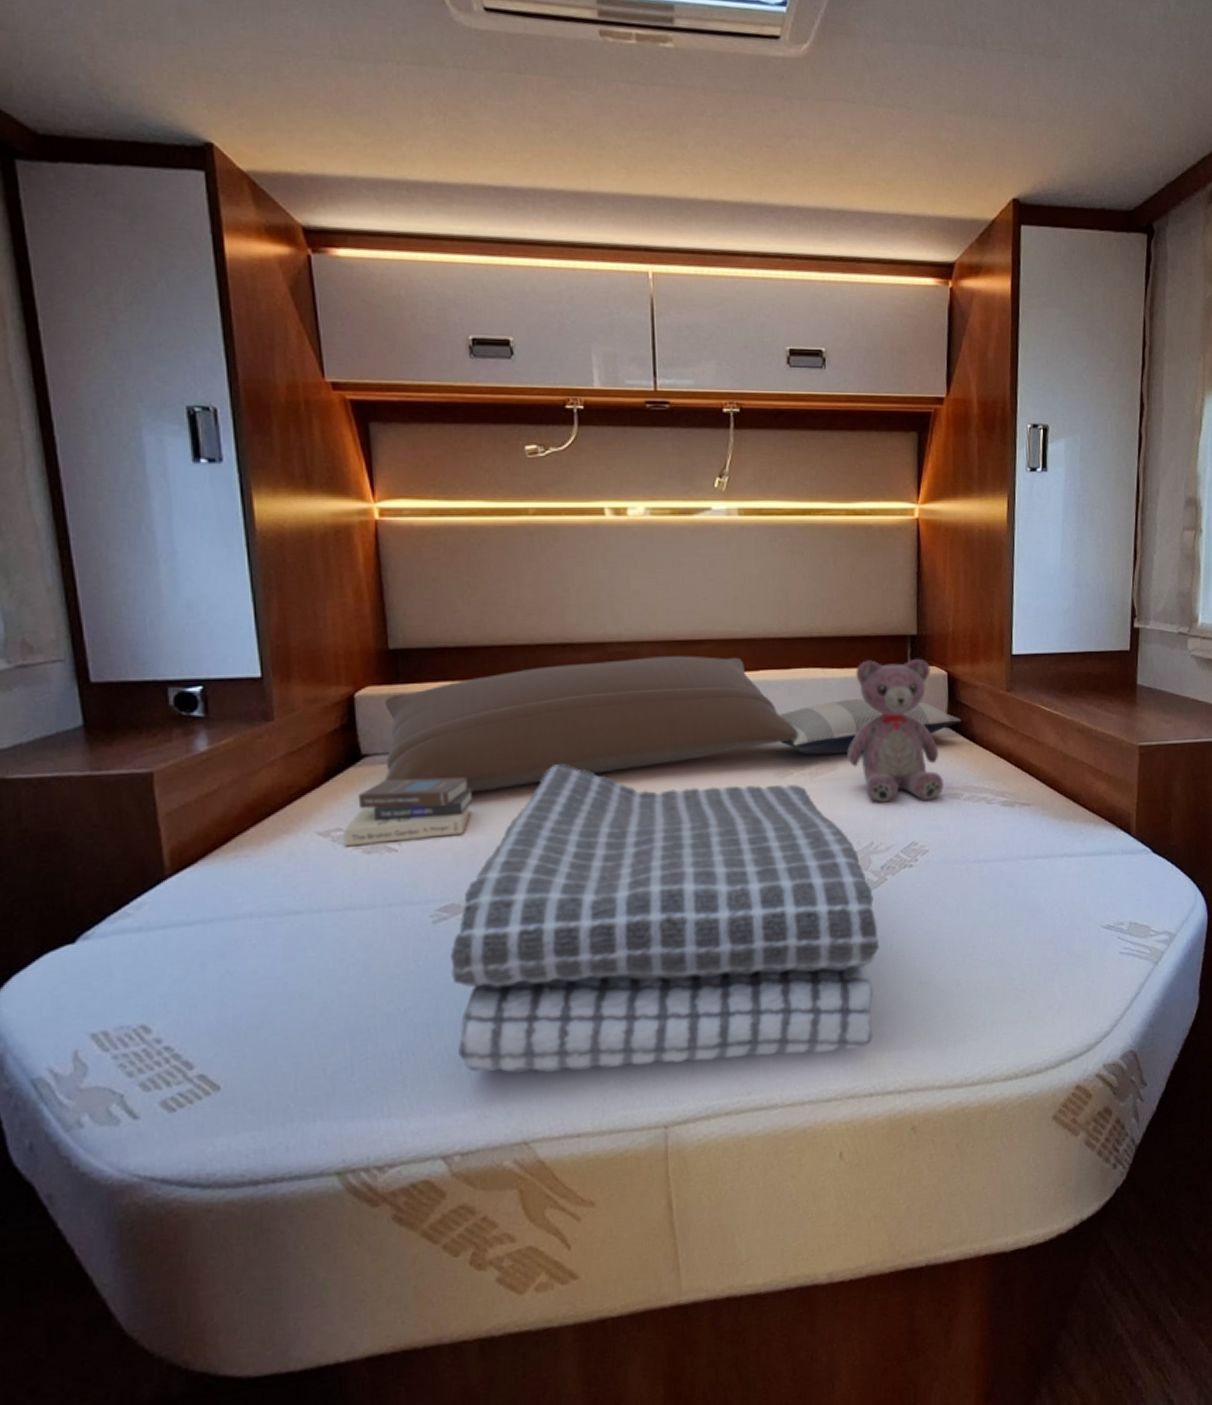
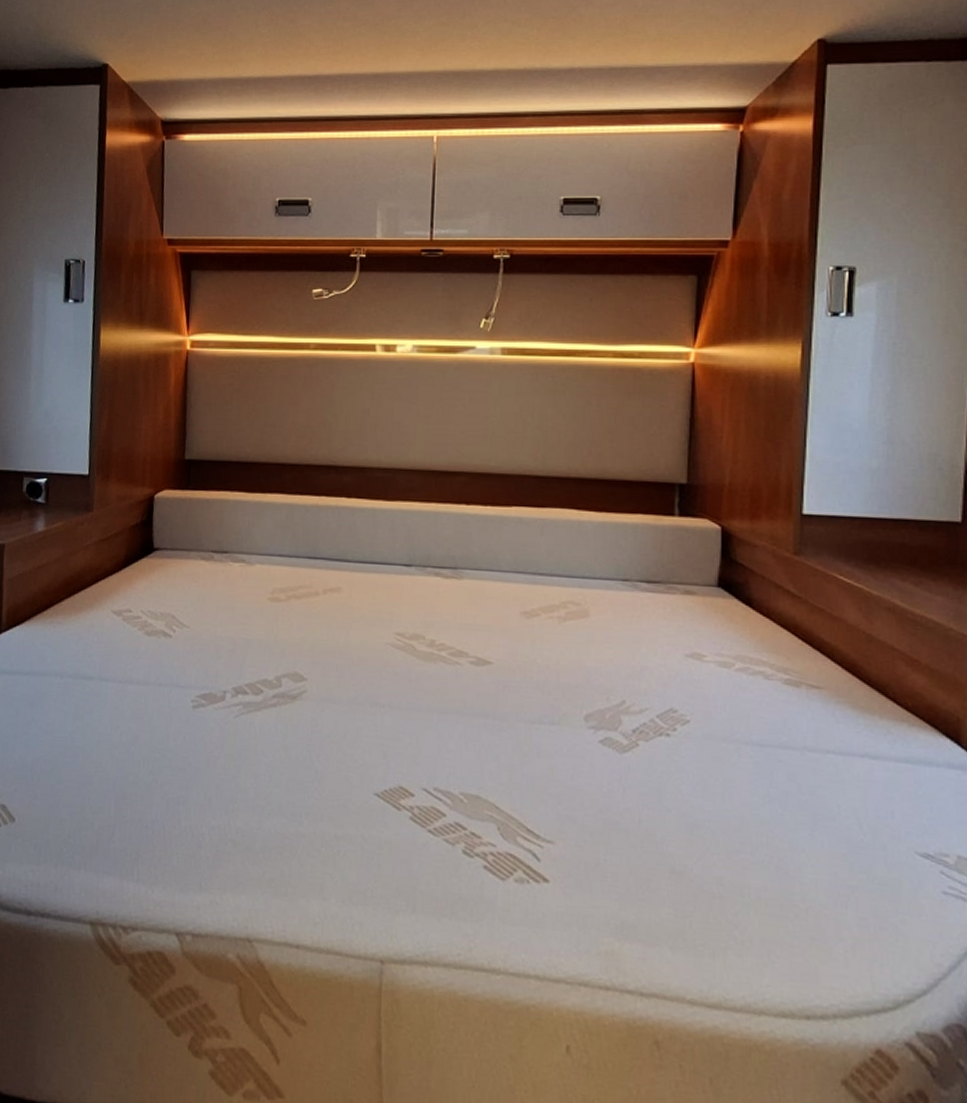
books: present [343,776,475,847] -> none [131,572,239,630]
pillow: present [384,655,797,792] -> none [168,484,548,594]
towel: present [450,764,880,1073] -> none [201,577,626,931]
pillow: present [780,698,962,755] -> none [528,544,737,601]
teddy bear: present [847,658,944,804] -> none [601,506,711,666]

